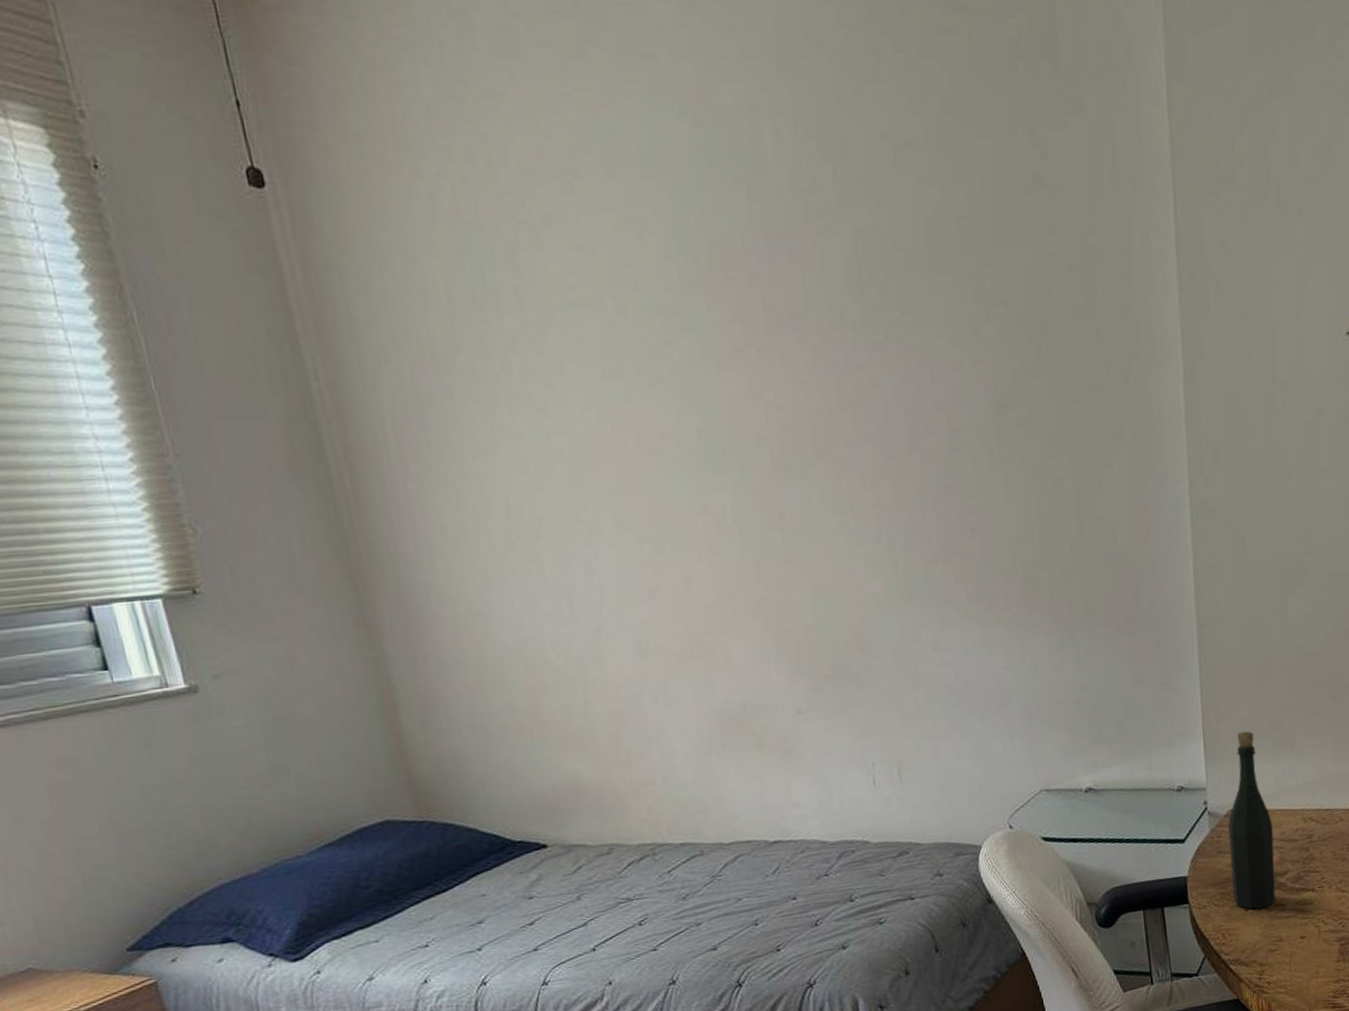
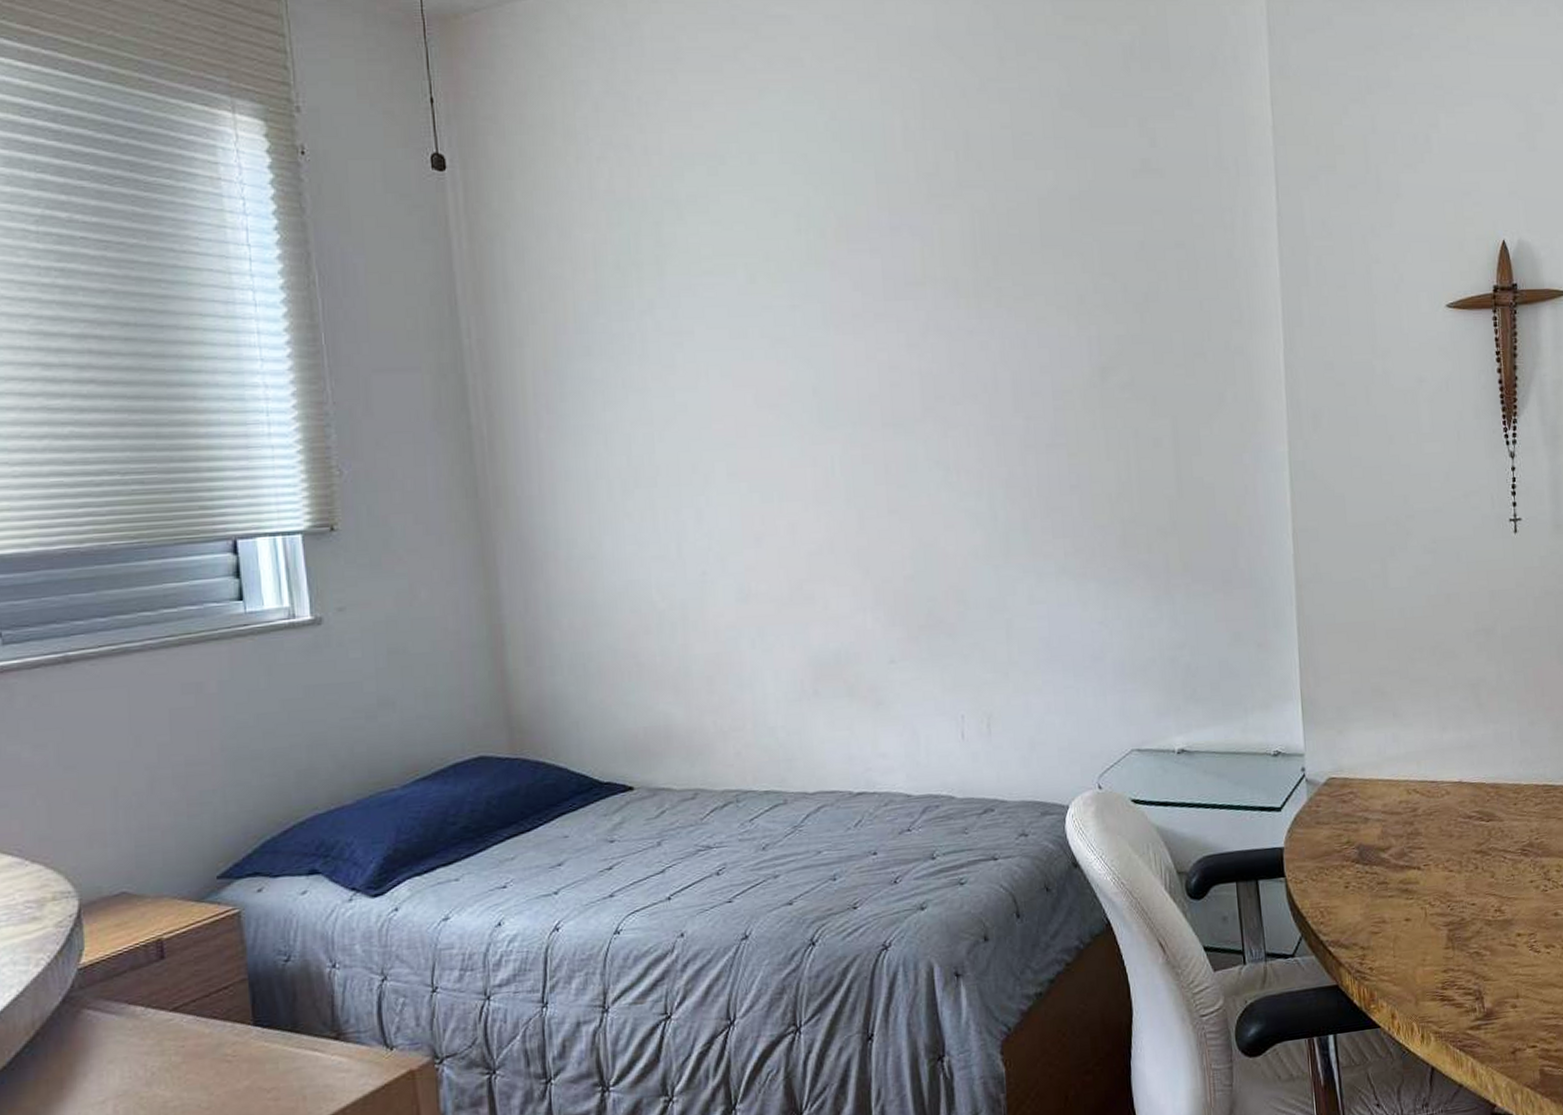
bottle: present [1228,731,1276,910] -> none [1327,695,1378,887]

